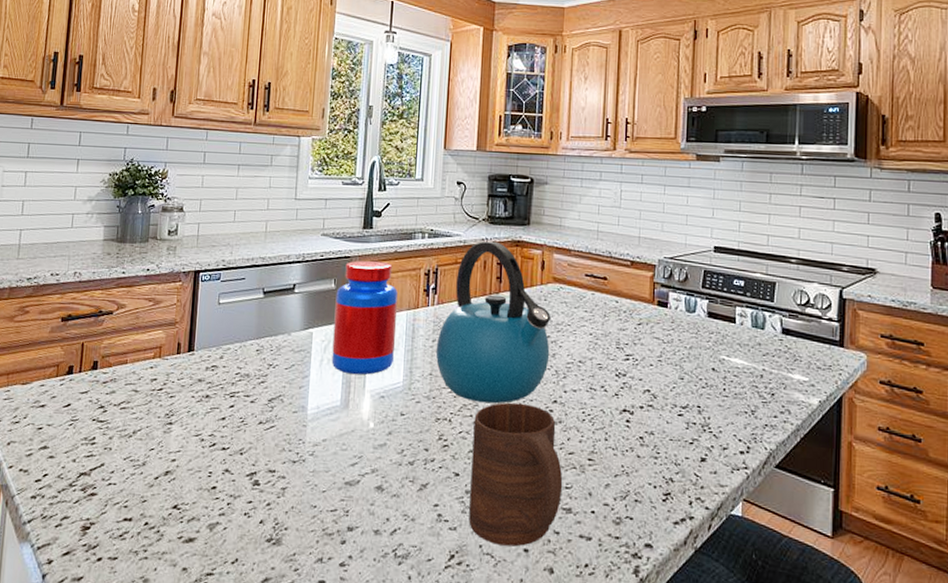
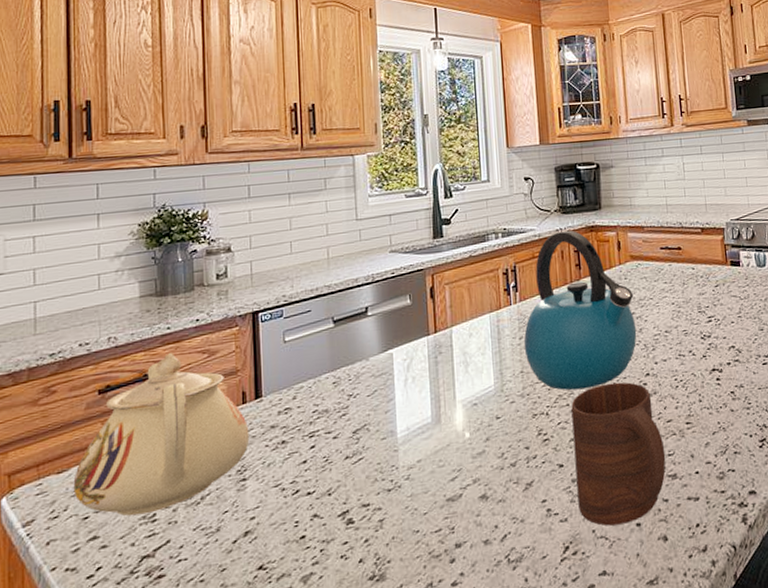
teapot: none [33,294,180,436] -> present [73,352,250,516]
jar: present [331,260,398,375] -> none [413,268,482,389]

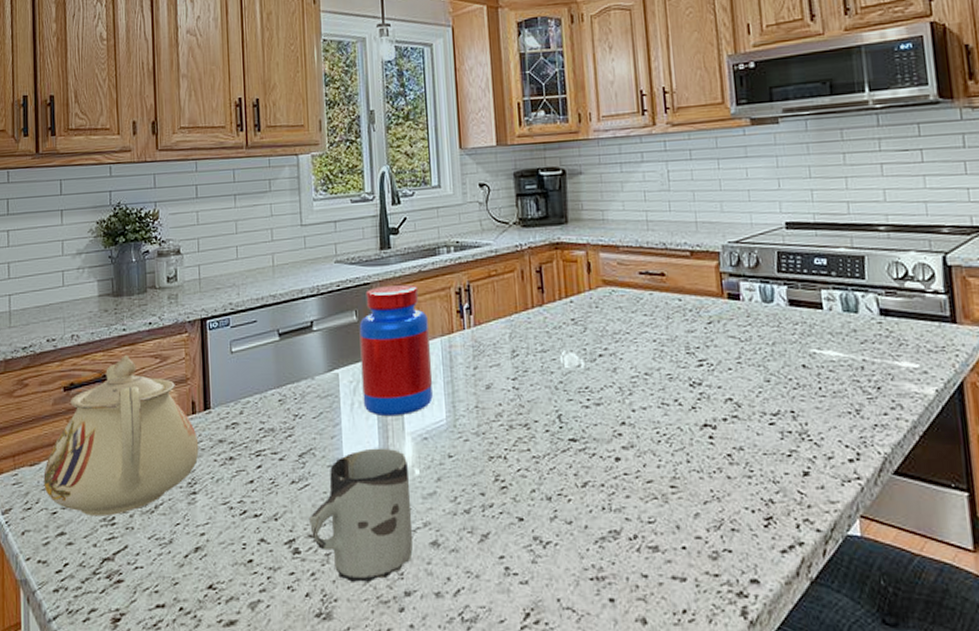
cup: none [362,416,463,543] -> present [308,448,413,582]
jar: none [413,268,482,389] -> present [359,284,433,417]
kettle: present [523,230,637,391] -> none [478,246,610,434]
cup: present [571,382,666,526] -> none [532,429,645,597]

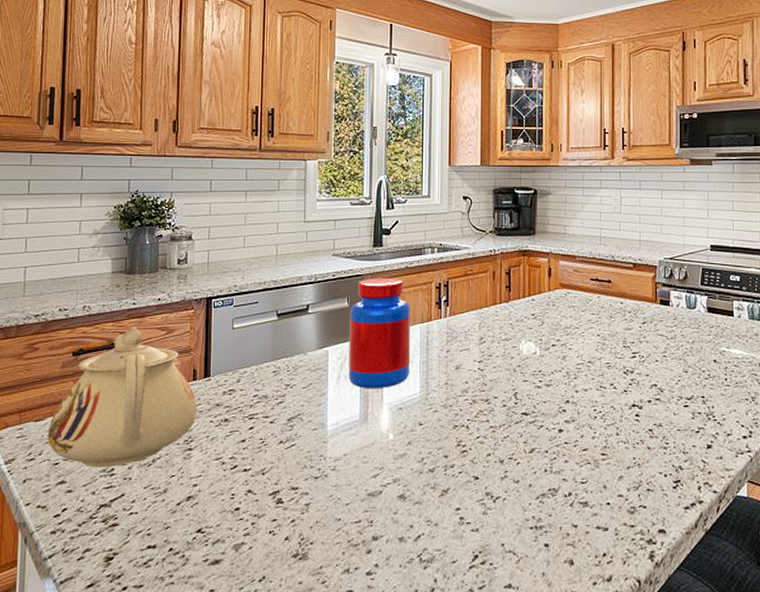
cup: present [308,448,413,582] -> none [292,415,383,528]

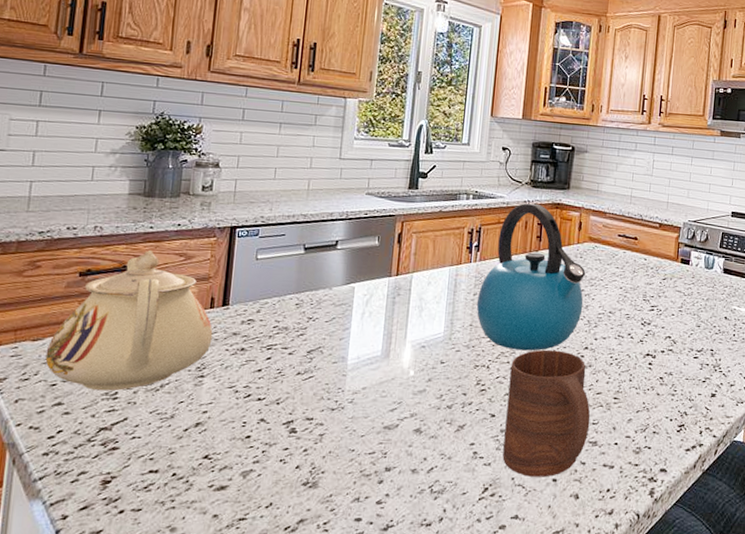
jar: present [348,277,411,389] -> none [373,219,441,327]
kettle: none [450,252,560,408] -> present [476,203,586,351]
cup: none [490,405,579,542] -> present [502,349,591,477]

